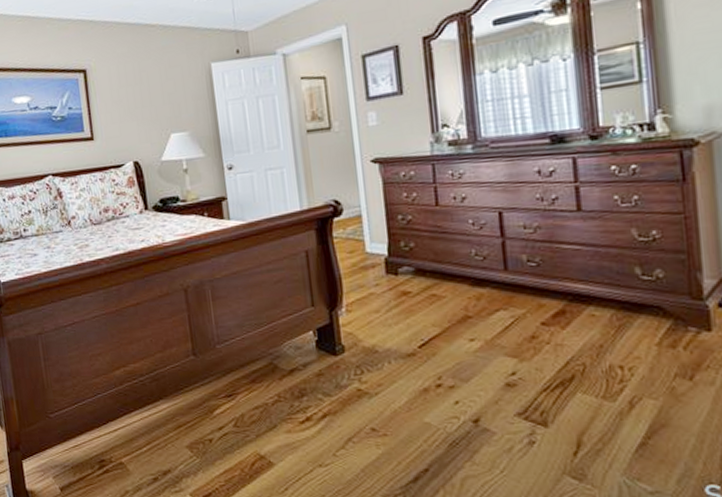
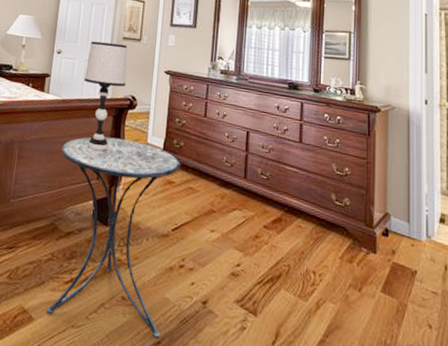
side table: none [261,253,427,465] -> present [46,136,181,338]
table lamp: none [266,139,323,274] -> present [83,41,128,151]

